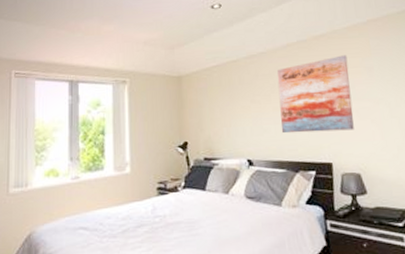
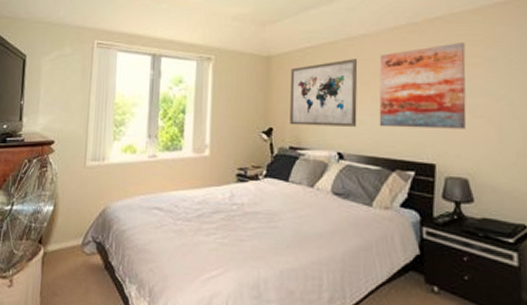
wall art: none [200,74,262,138] -> present [290,59,358,127]

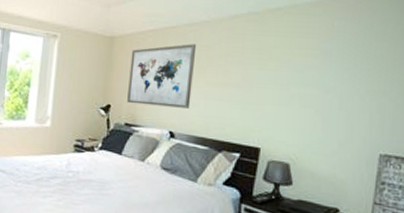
wall art: present [379,42,466,129] -> none [211,34,303,117]

